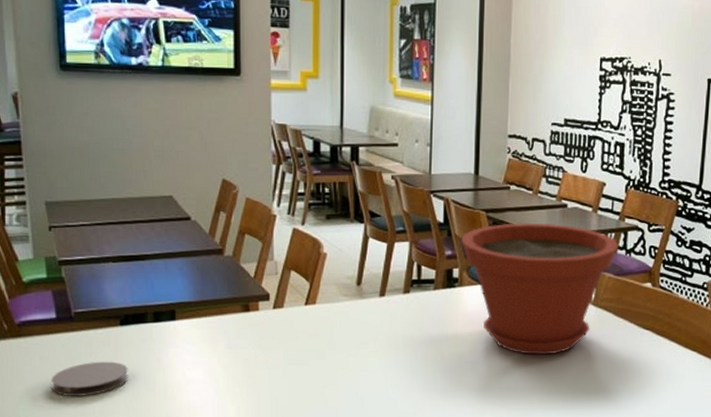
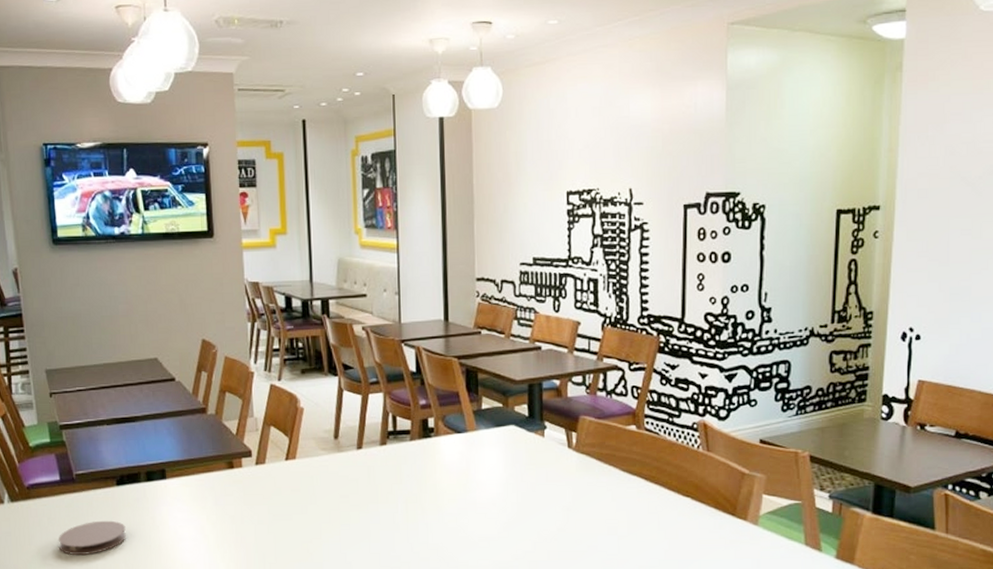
plant pot: present [461,222,618,355] -> none [435,367,598,505]

